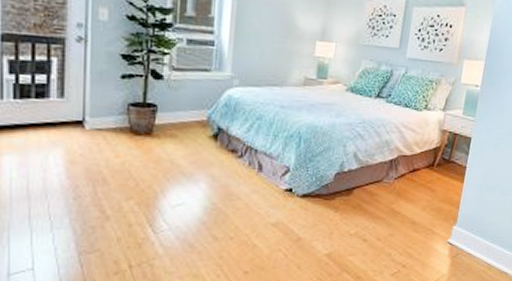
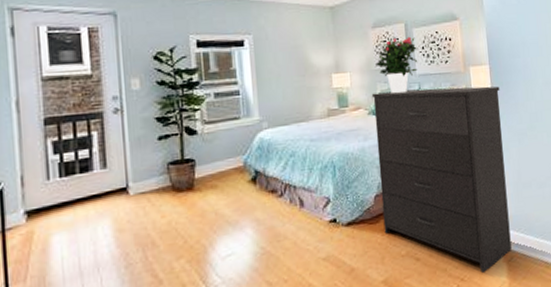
dresser: none [338,69,490,263] -> present [371,86,512,273]
potted flower: none [365,14,415,74] -> present [376,36,419,93]

